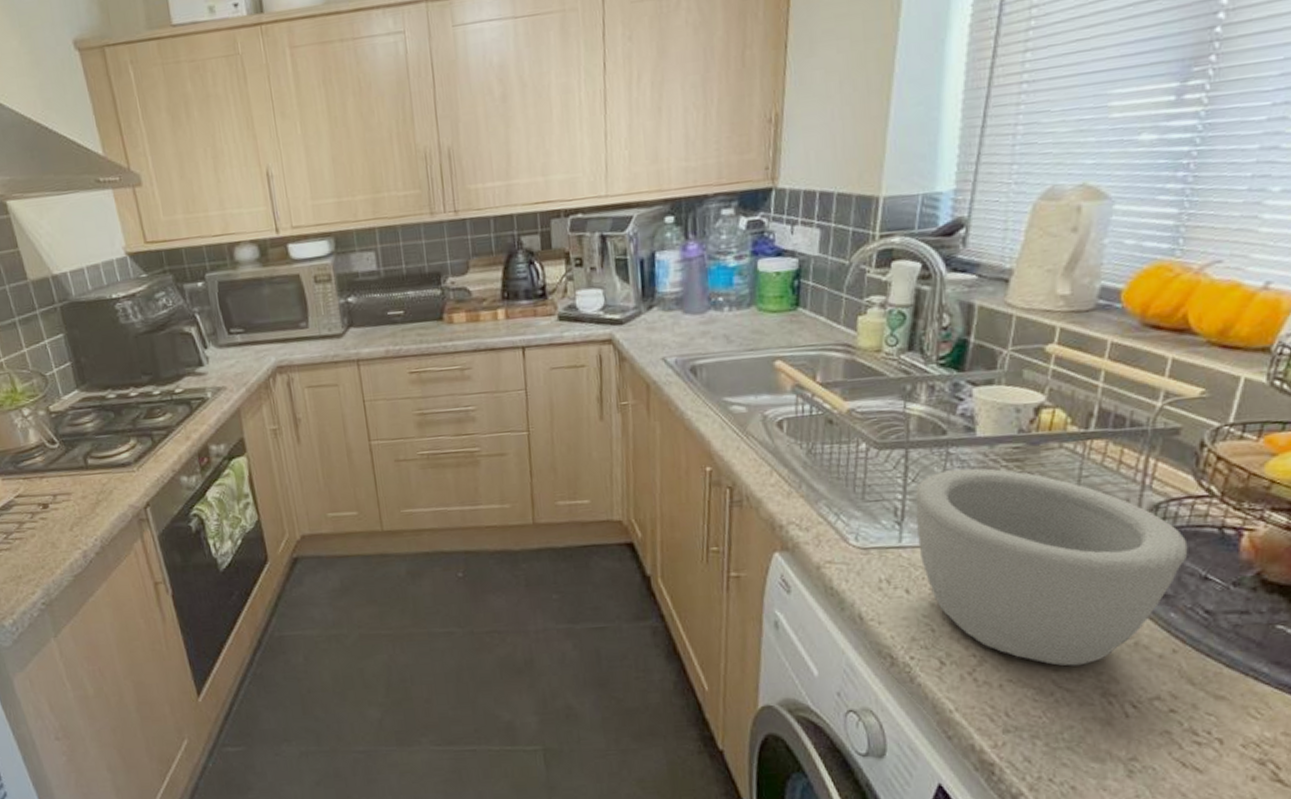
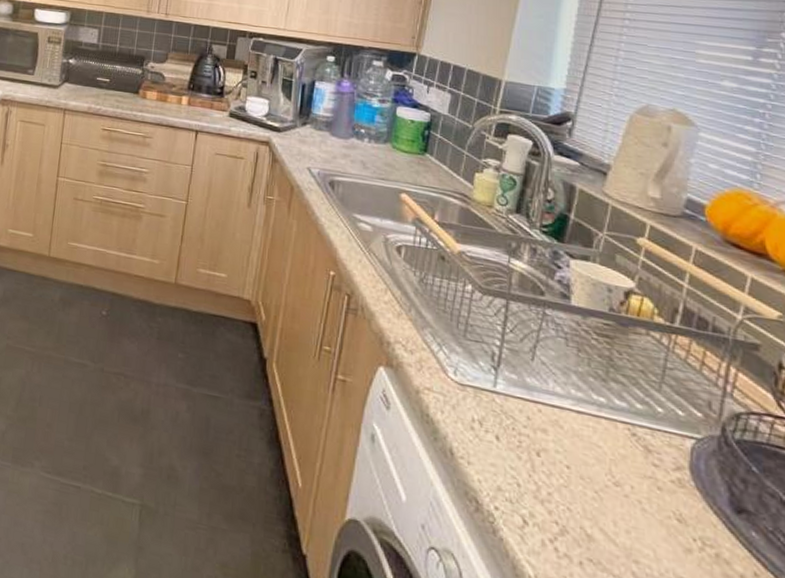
bowl: present [915,468,1188,666] -> none [511,328,769,564]

